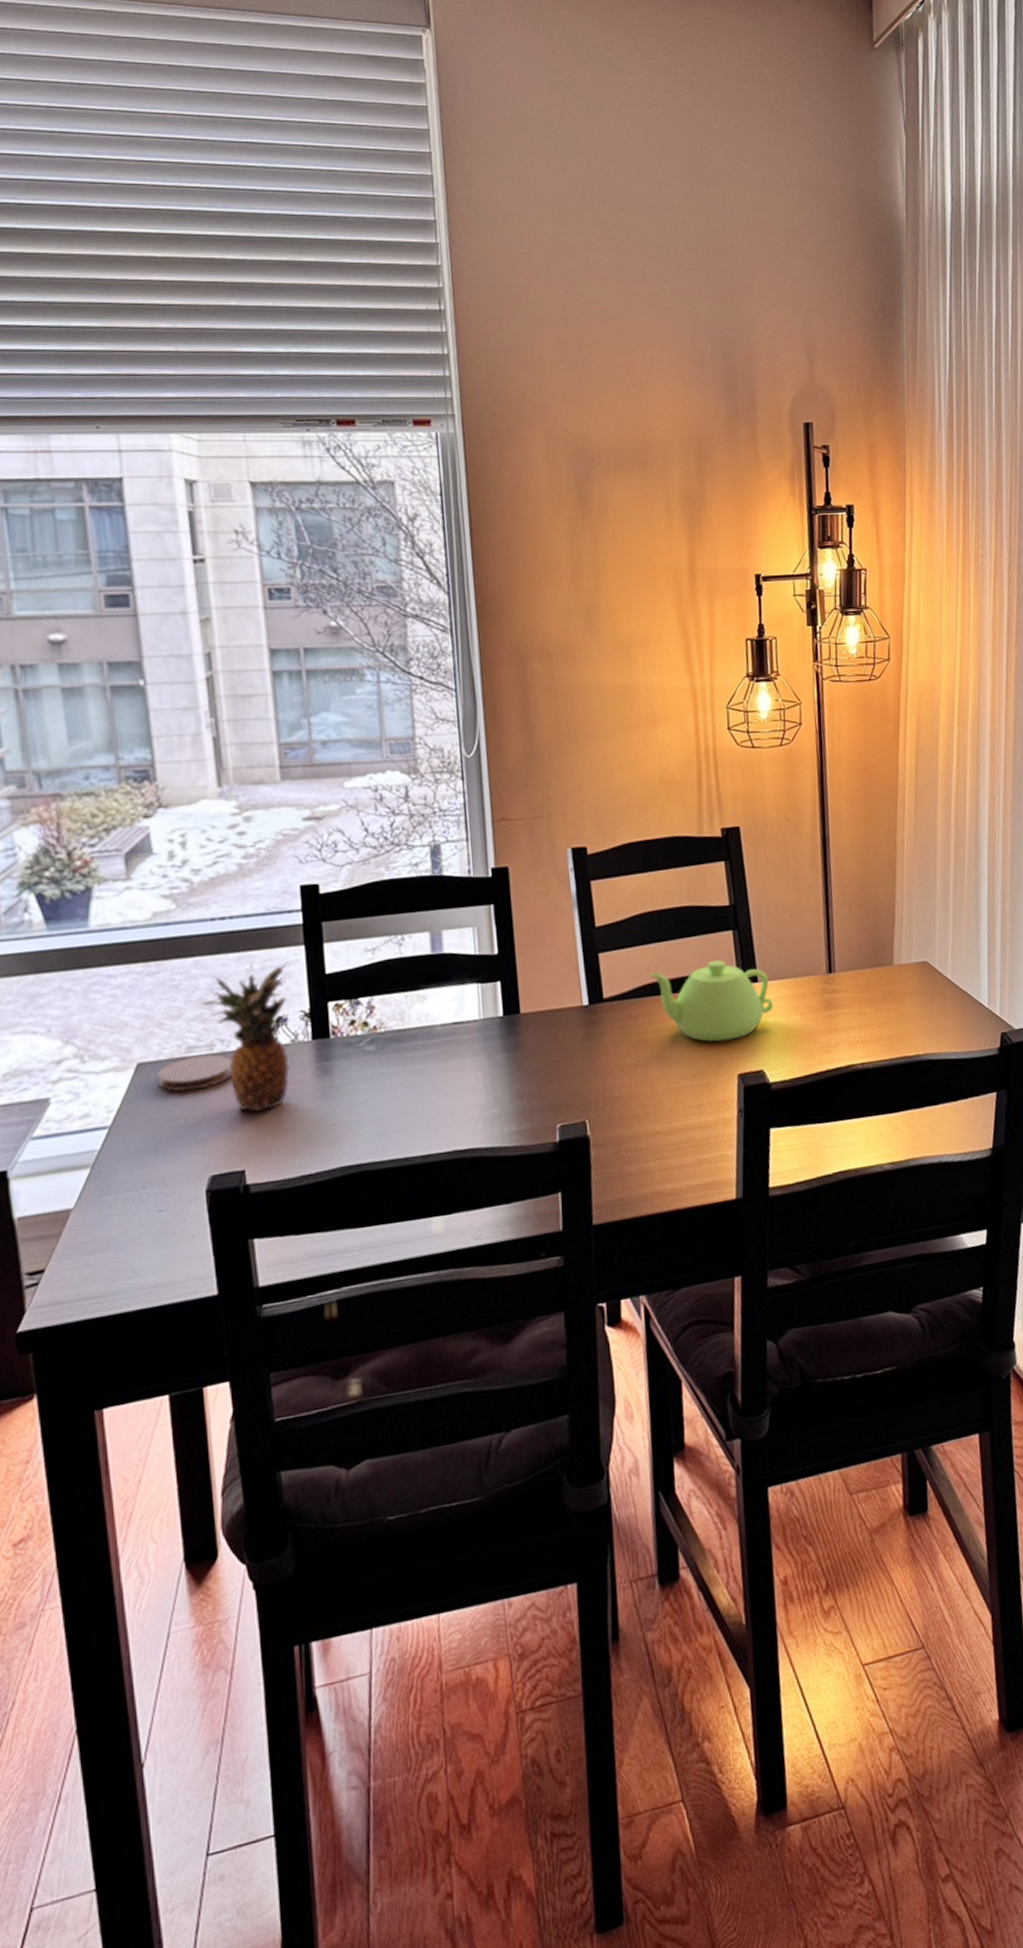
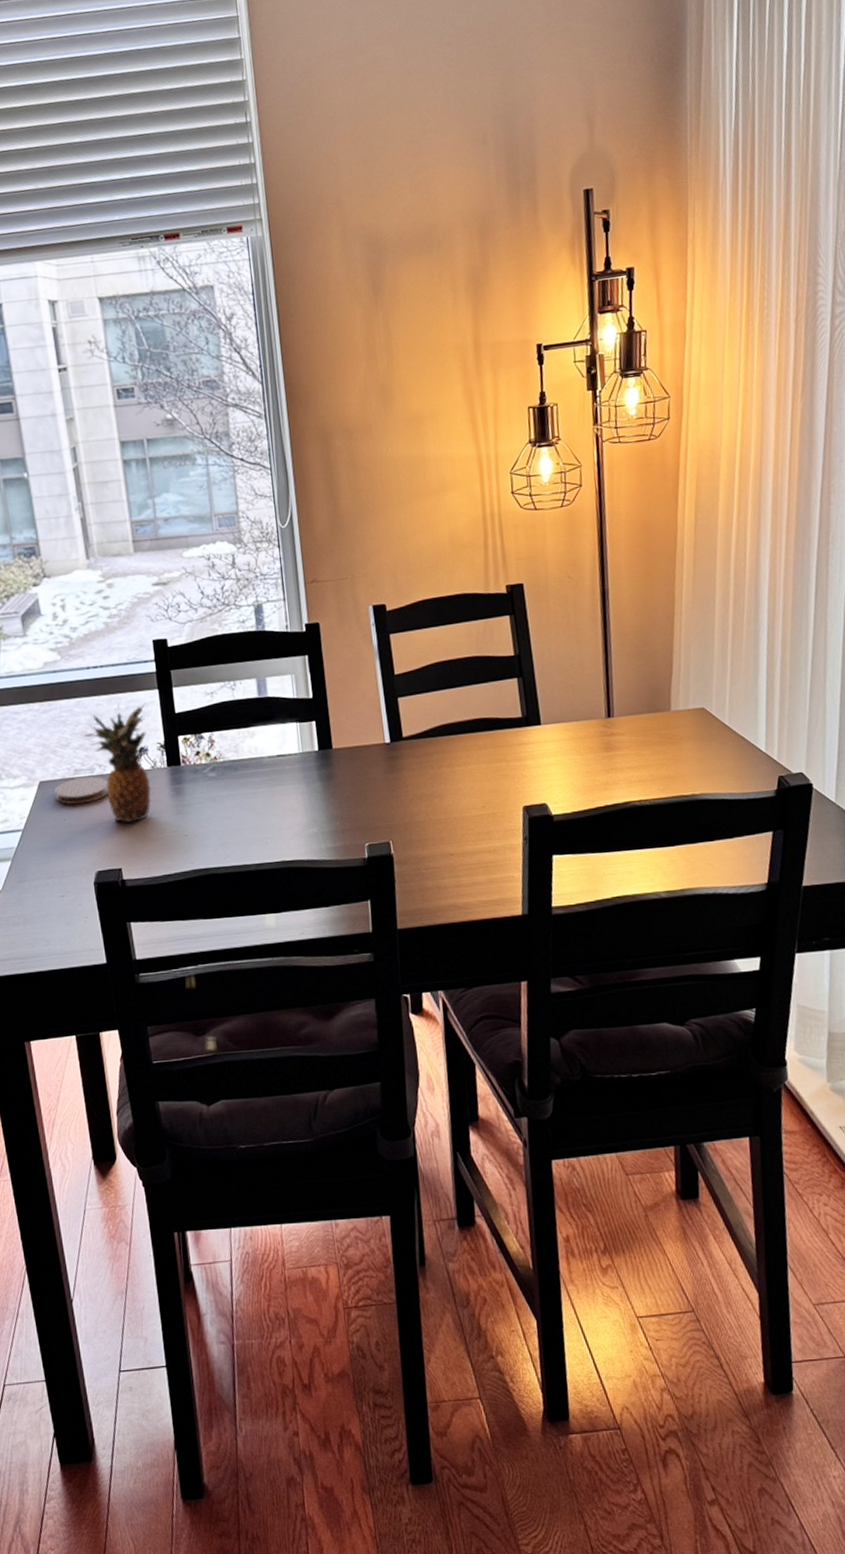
teapot: present [649,960,774,1042] -> none [443,705,556,778]

